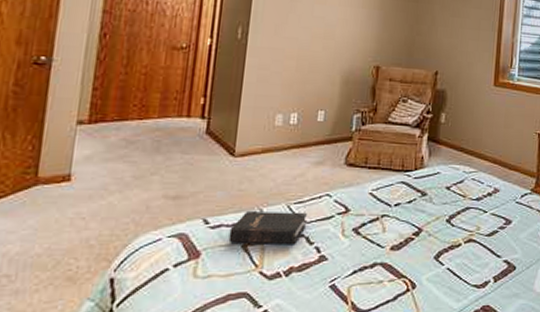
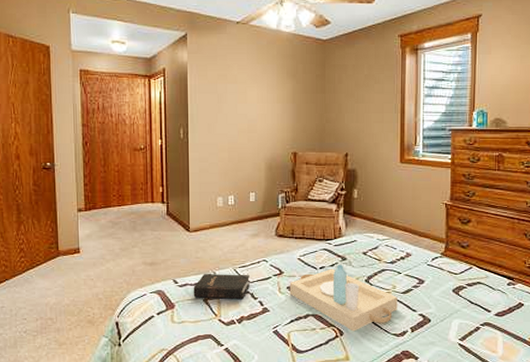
serving tray: none [355,202,481,284] -> present [289,265,398,332]

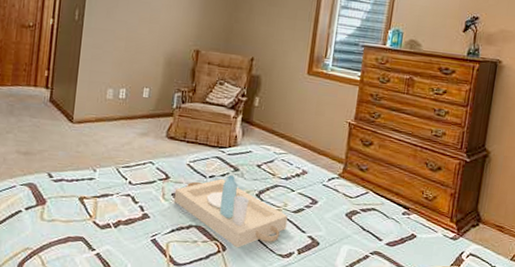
hardback book: present [193,273,250,299] -> none [68,169,133,201]

